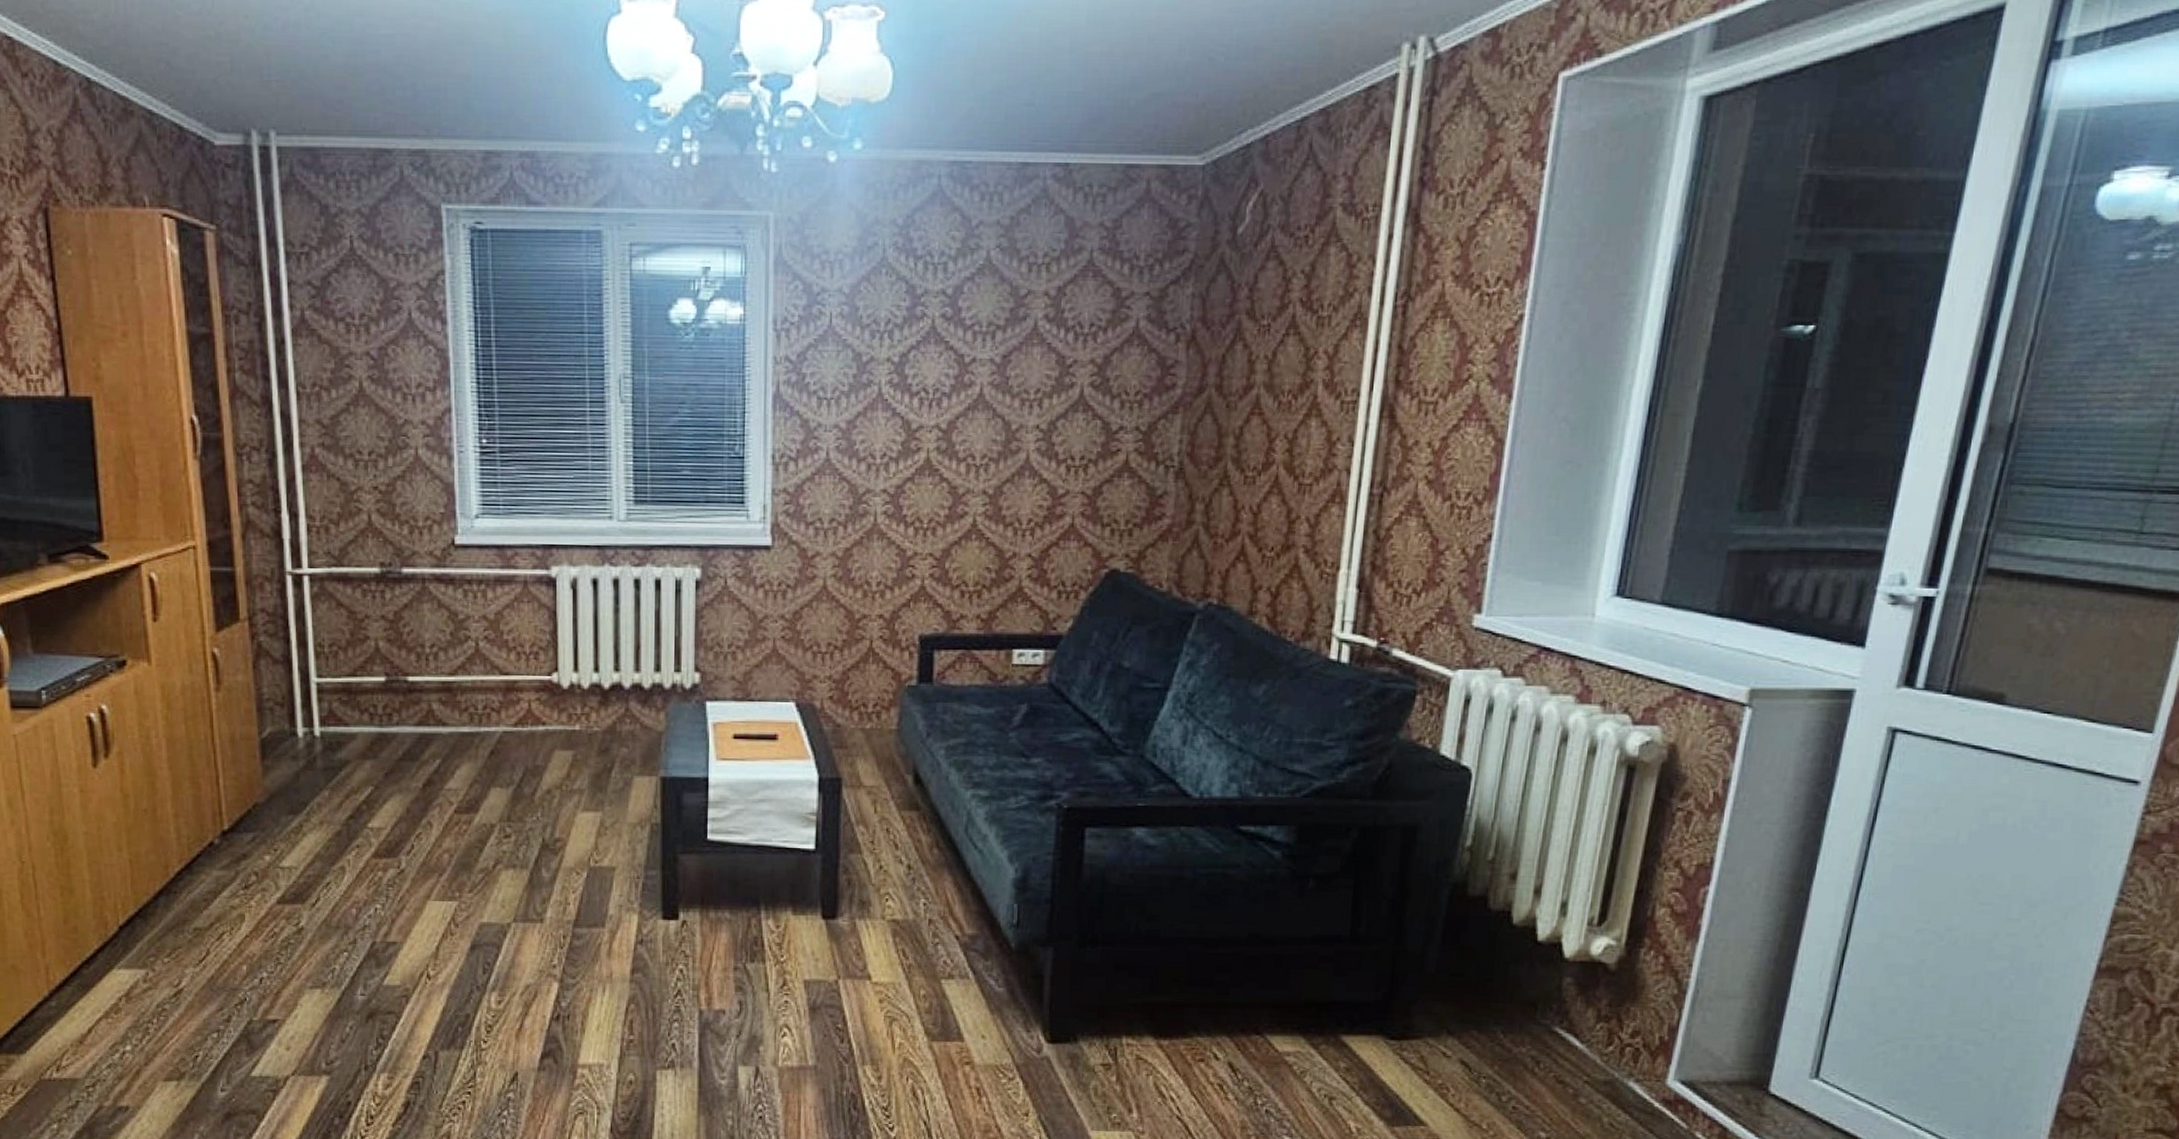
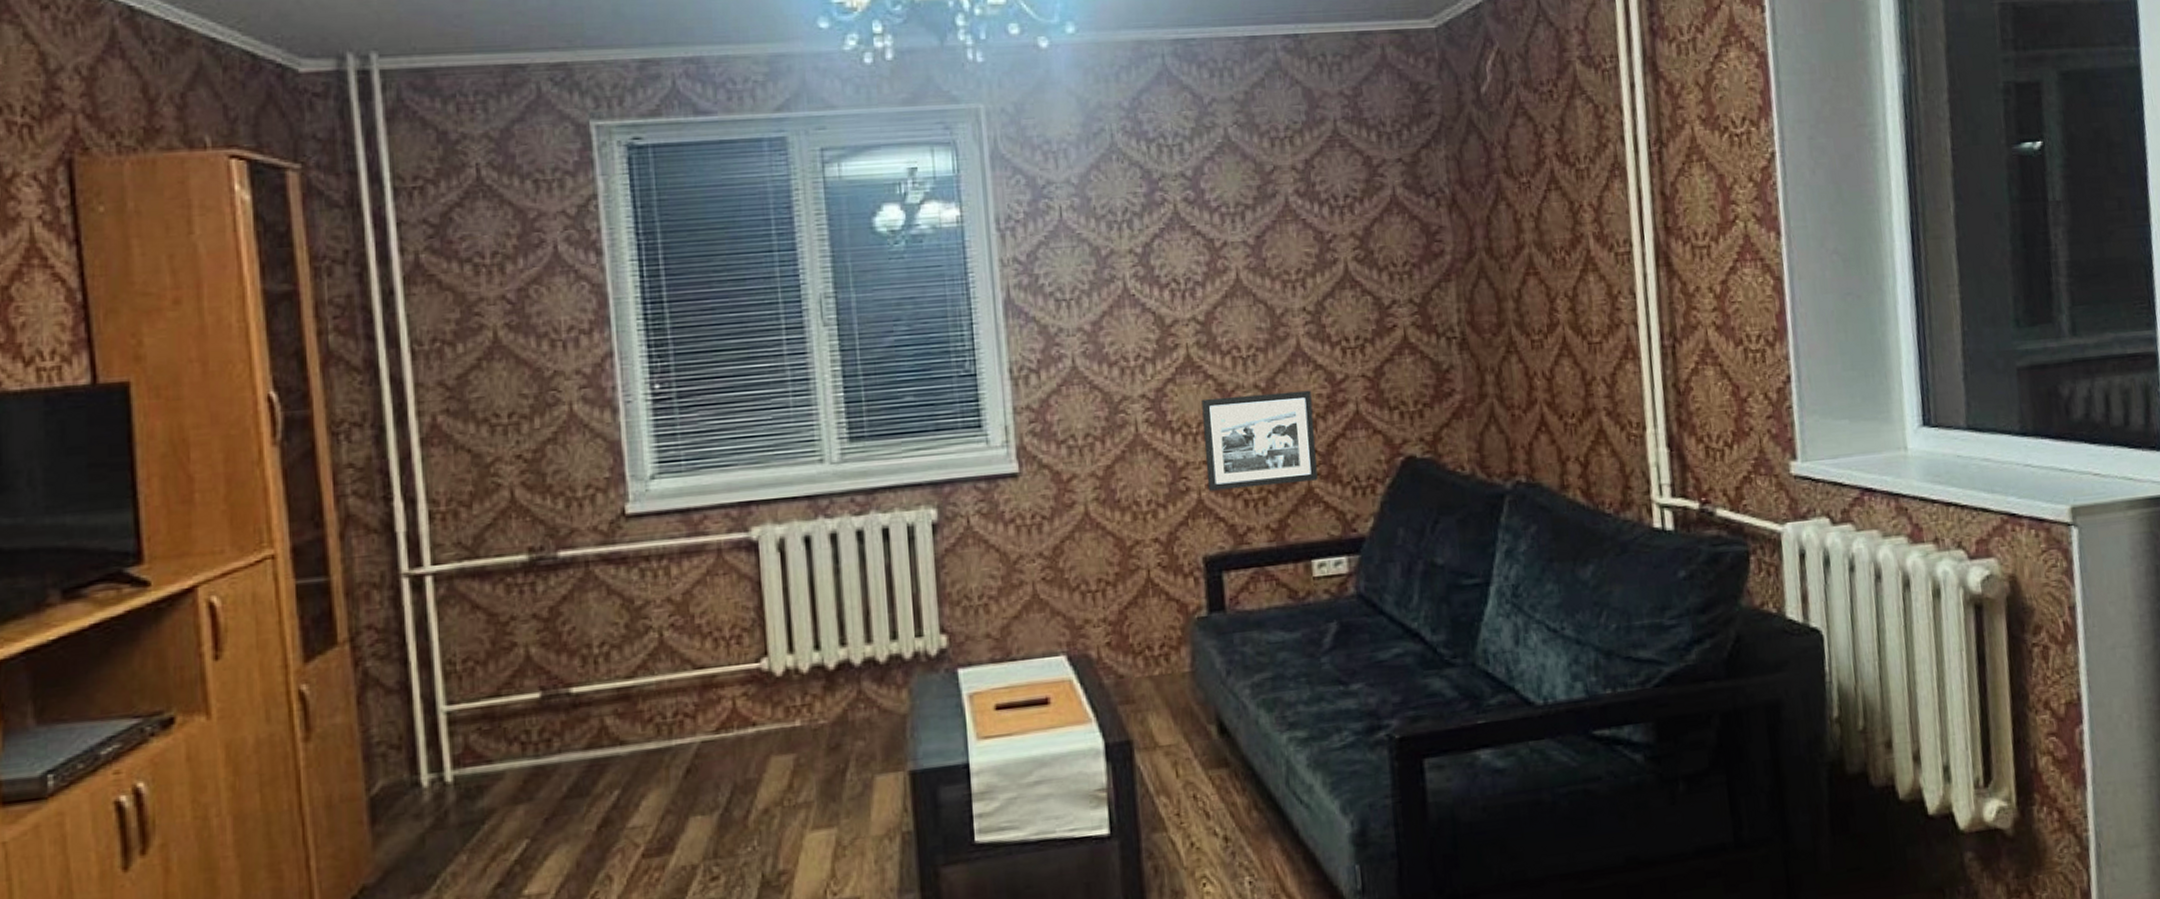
picture frame: none [931,499,1033,582] -> present [1201,390,1318,491]

